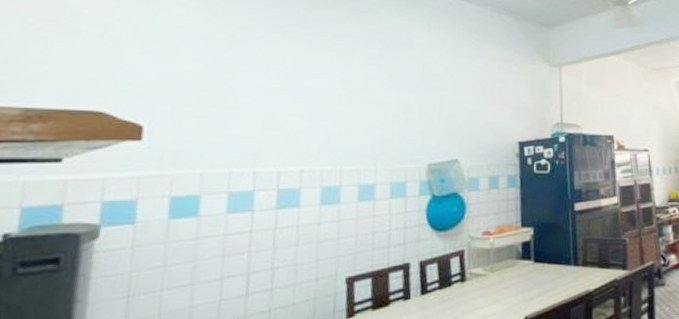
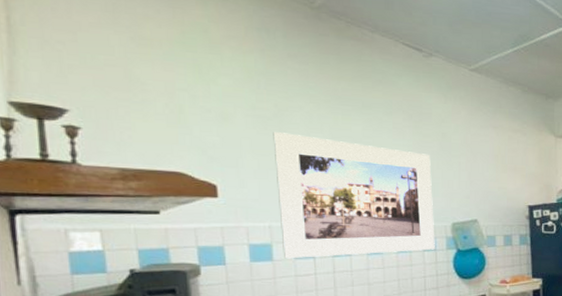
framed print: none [212,64,408,213] -> present [273,132,435,259]

